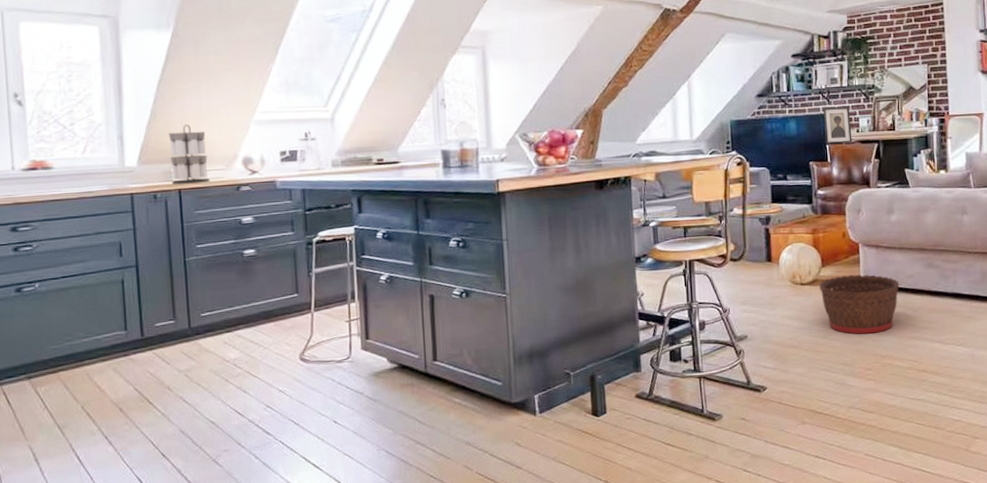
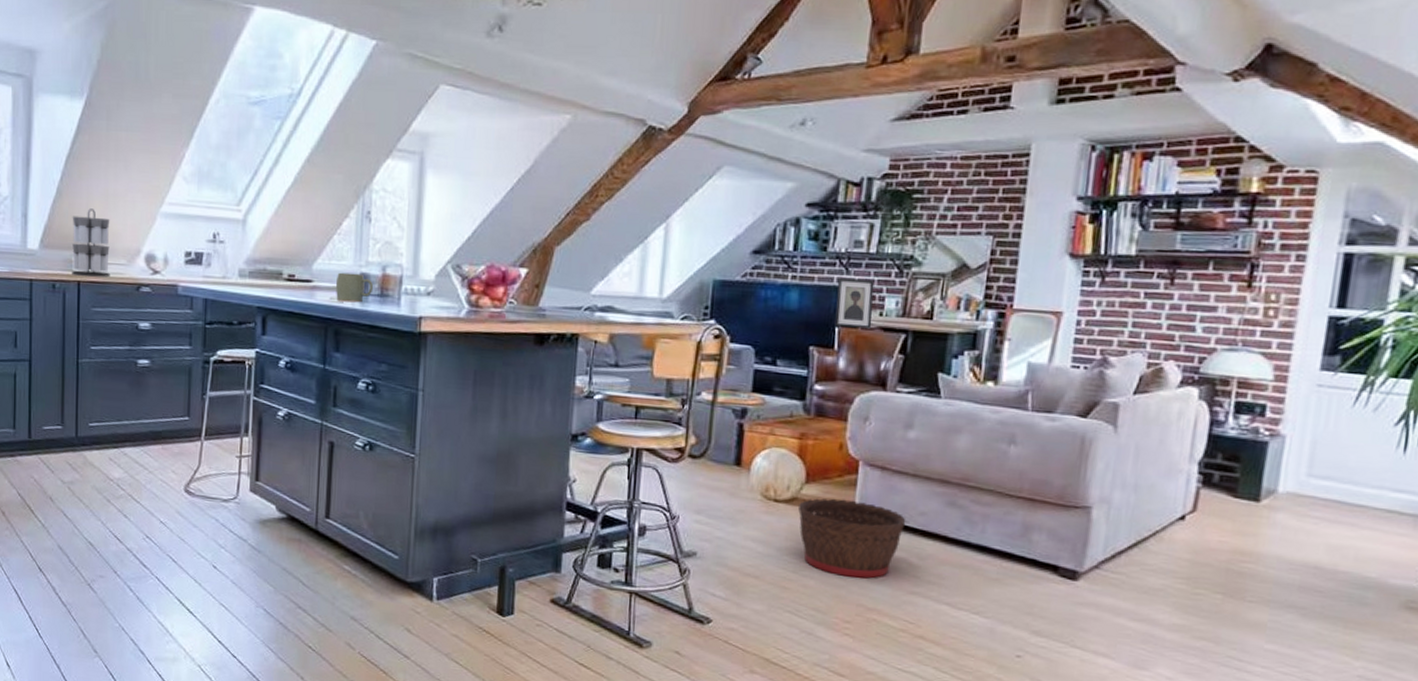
mug: none [420,151,454,176] -> present [335,272,374,303]

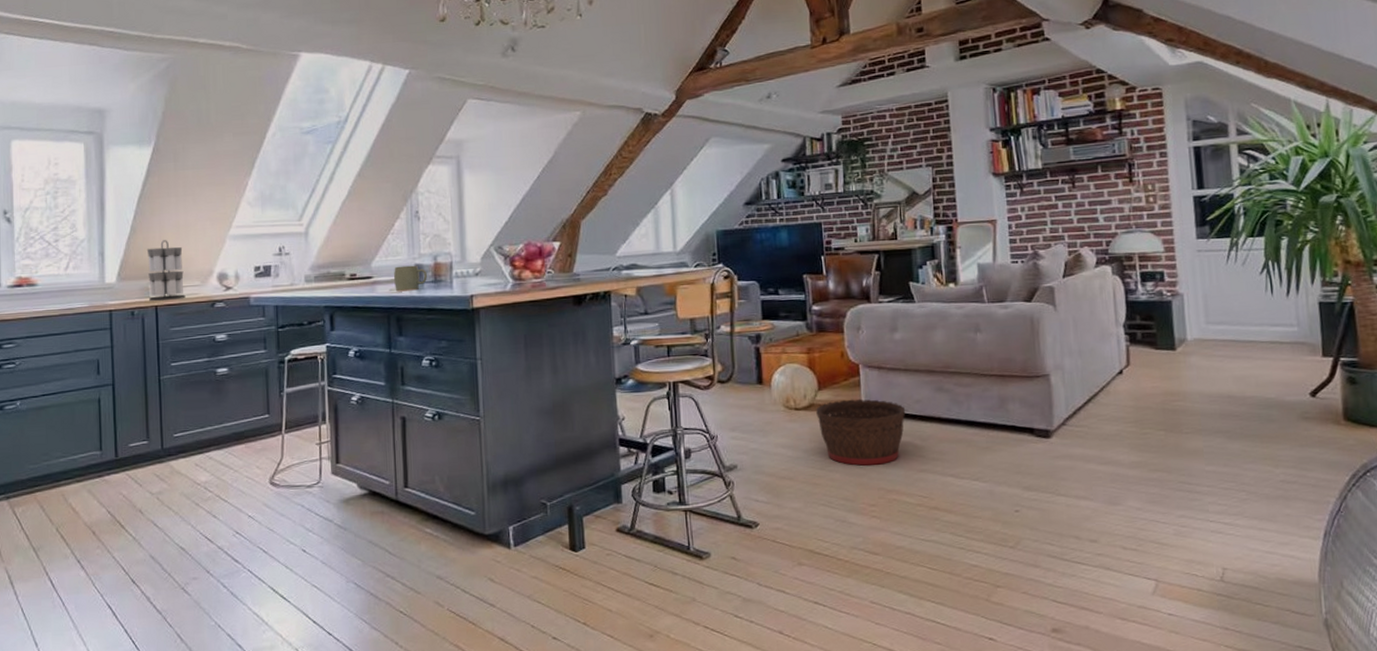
picture frame: present [834,278,875,329] -> none [818,214,850,256]

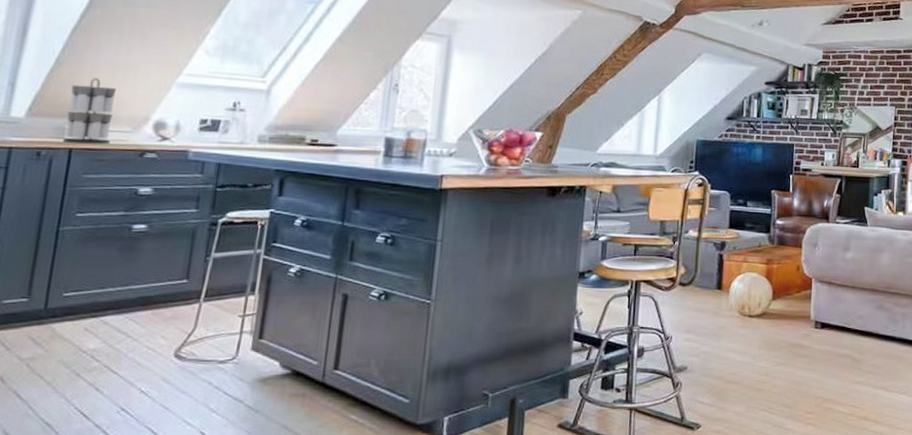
mug: present [393,265,428,292] -> none [359,137,398,164]
basket: present [816,399,906,466] -> none [768,310,849,374]

